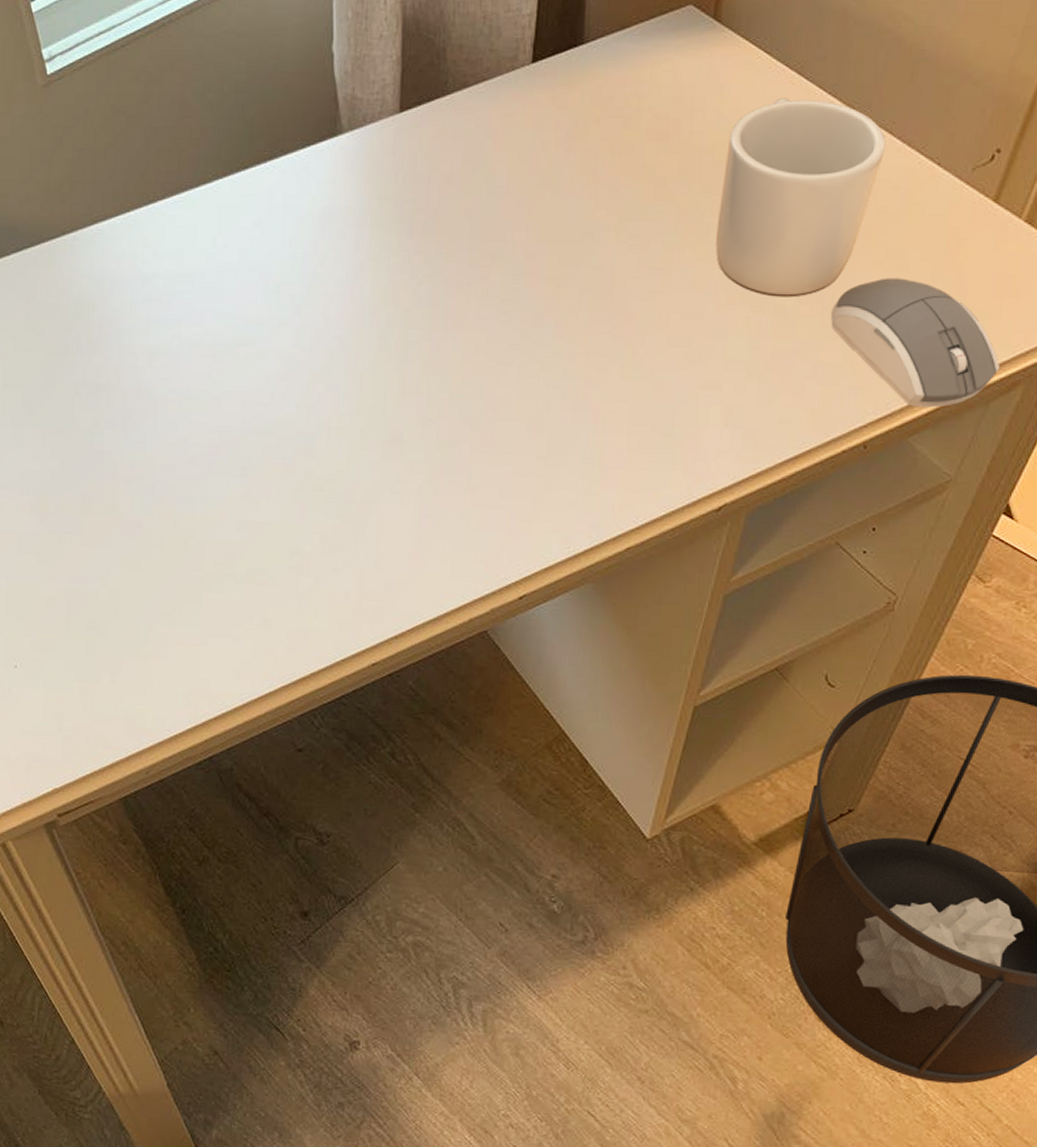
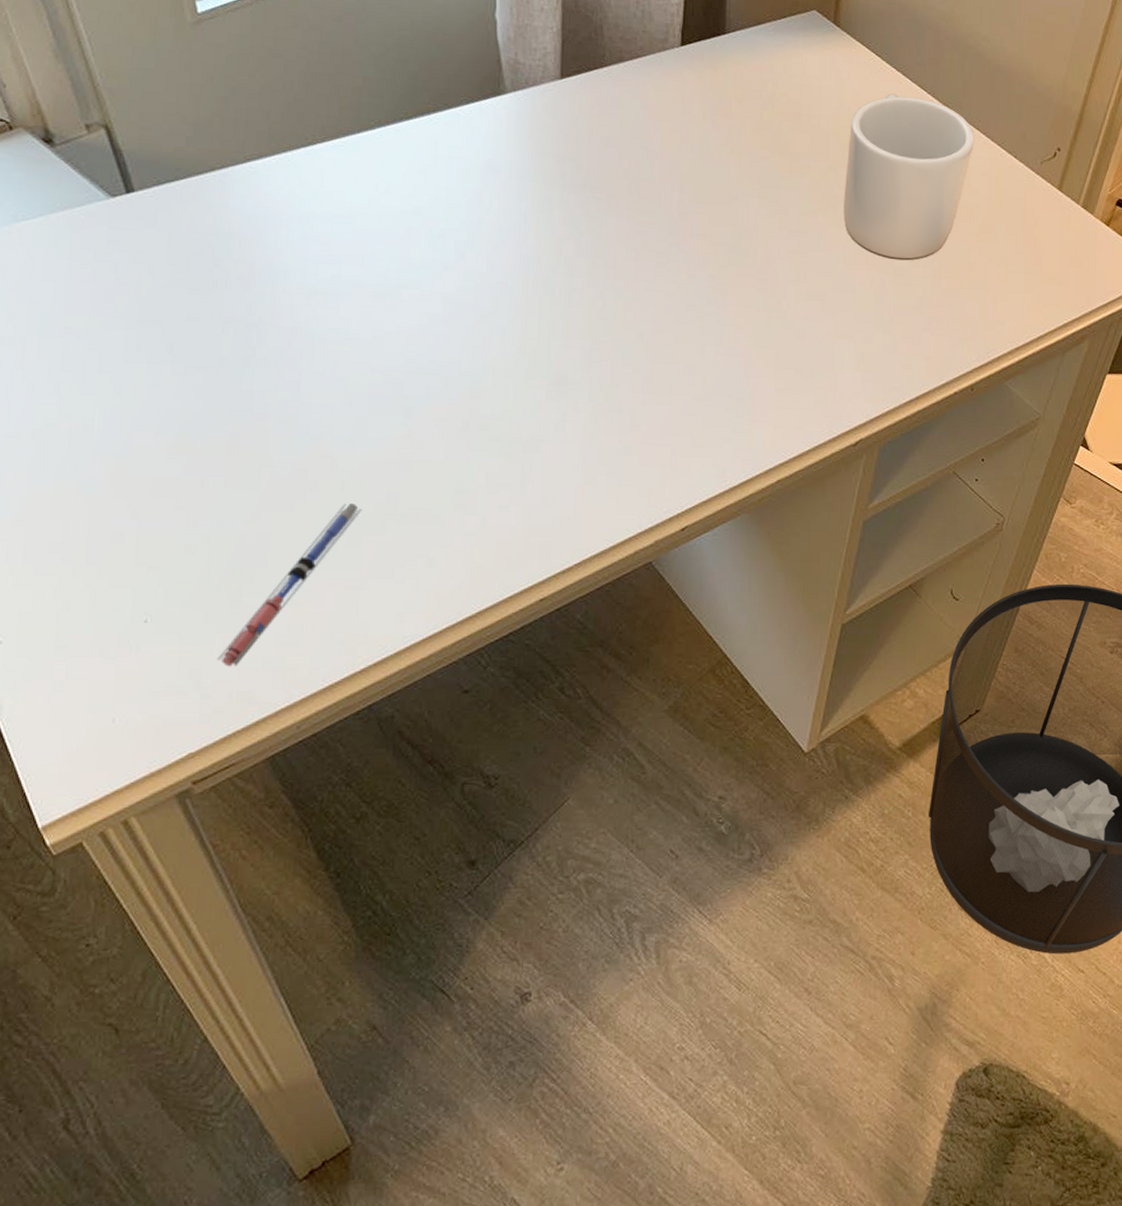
pen: none [76,562,202,713] -> present [217,503,362,667]
computer mouse: present [831,278,1001,408] -> none [940,247,1071,357]

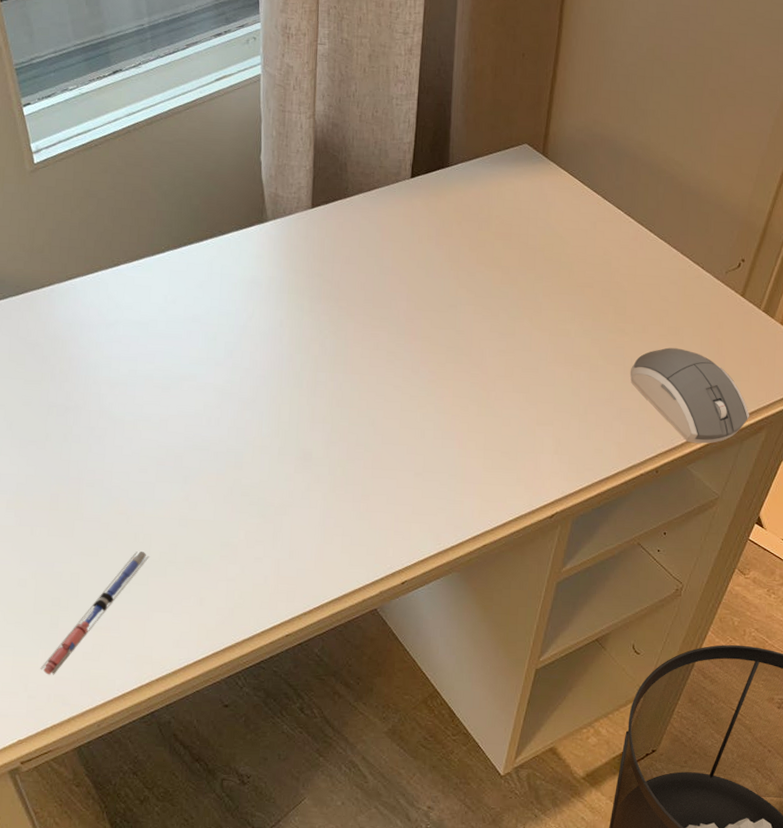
mug: present [843,93,975,261] -> none [546,214,666,359]
computer mouse: none [940,247,1071,357] -> present [630,347,750,444]

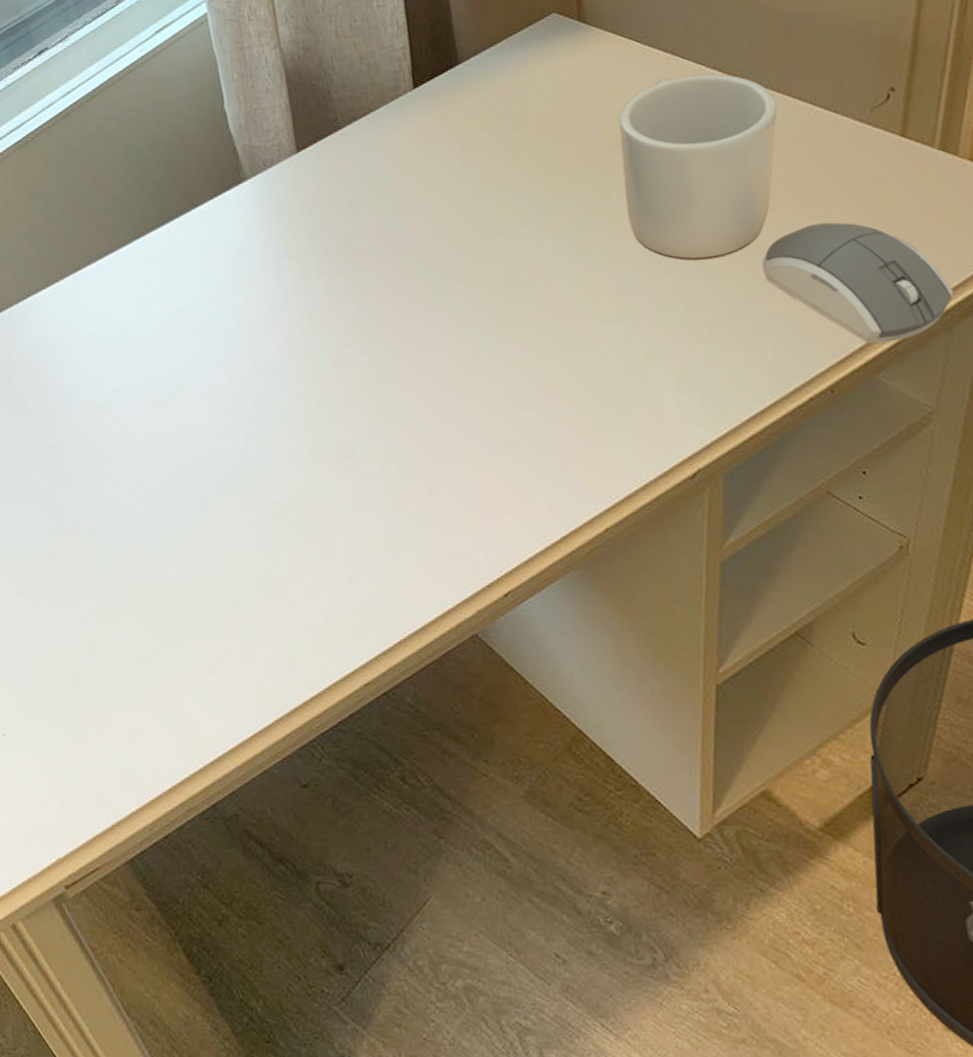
pen: present [40,551,149,675] -> none [69,605,176,773]
mug: none [546,214,666,359] -> present [618,73,778,261]

